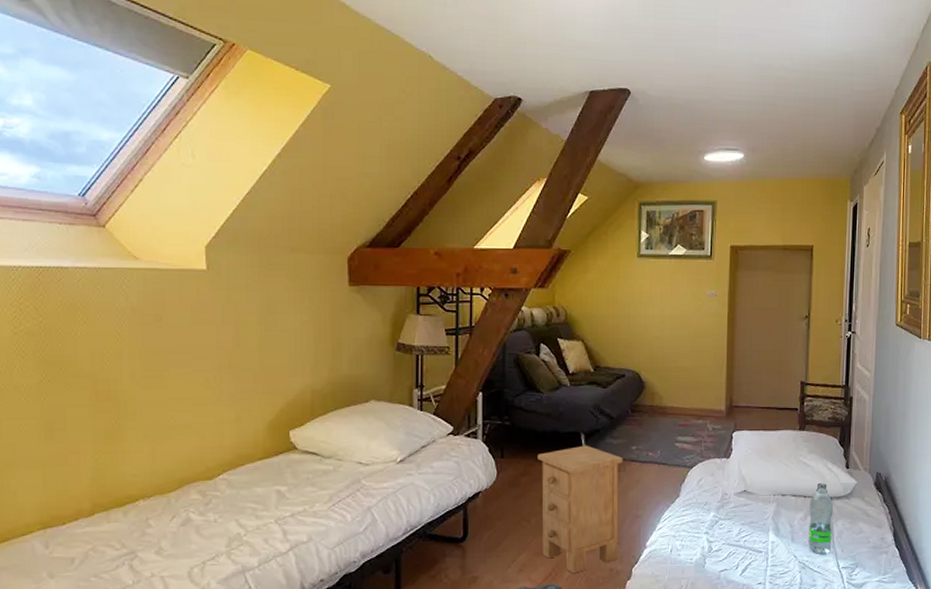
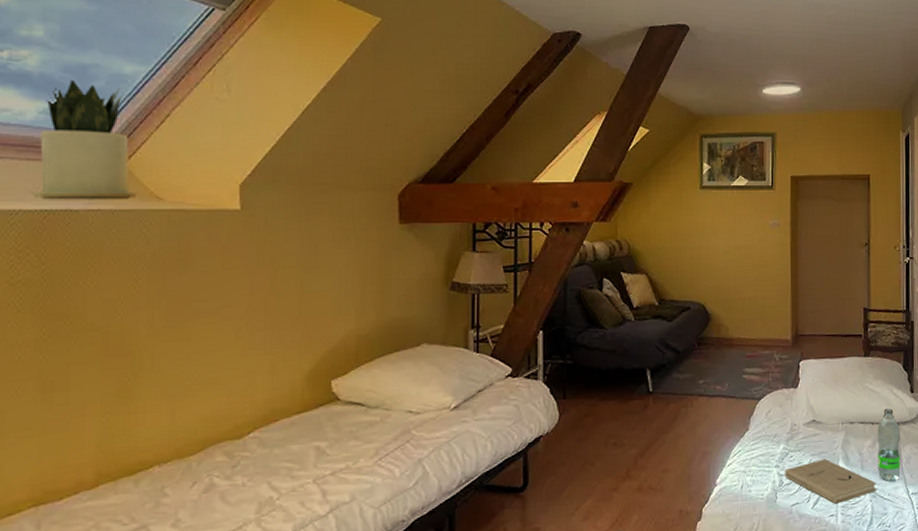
planter: none [28,146,117,259] -> present [31,80,137,200]
nightstand: present [538,445,623,574] -> none [602,381,691,518]
book: none [714,528,806,573] -> present [785,458,876,504]

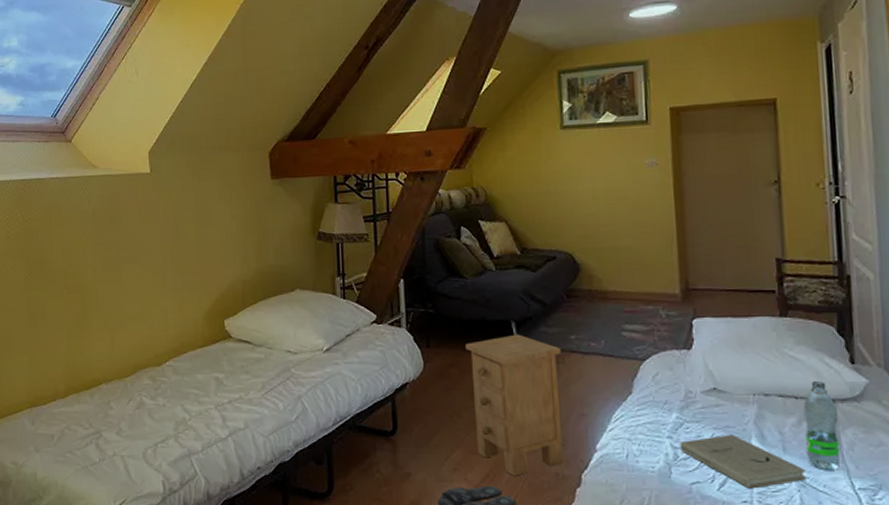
planter: present [31,80,137,200] -> none [16,77,81,172]
nightstand: none [602,381,691,518] -> present [465,334,564,476]

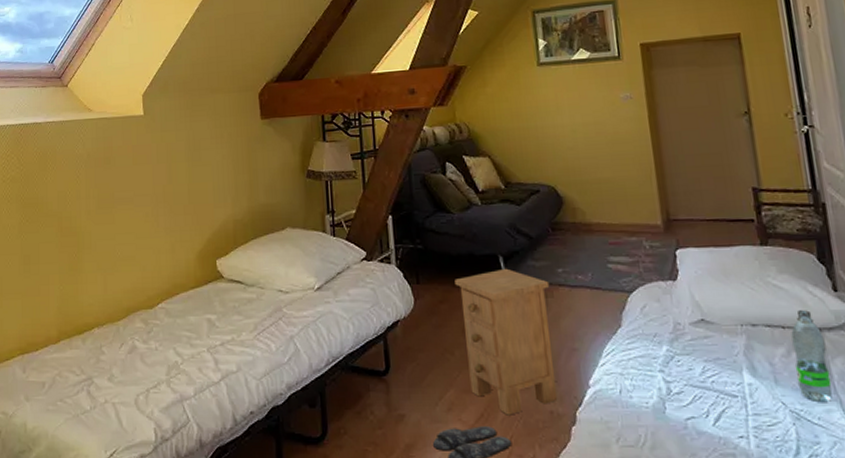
book: present [680,434,806,489] -> none [672,366,800,423]

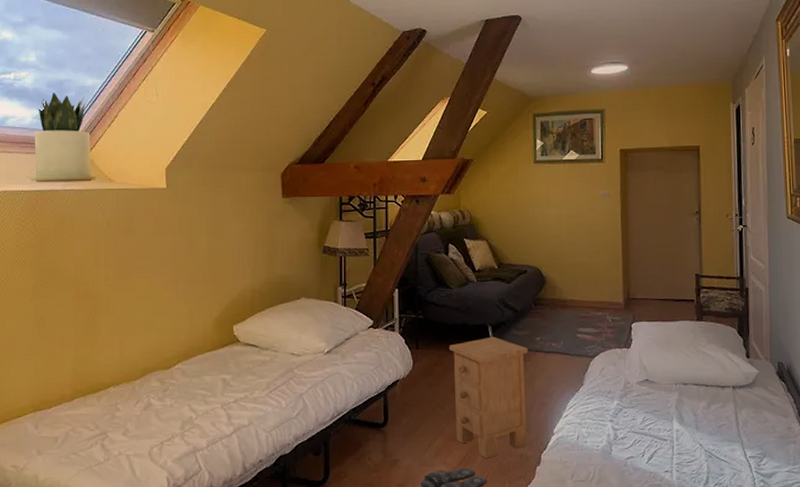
planter: none [13,25,76,117] -> present [29,92,97,183]
bottle: present [791,310,833,402] -> none [712,372,737,443]

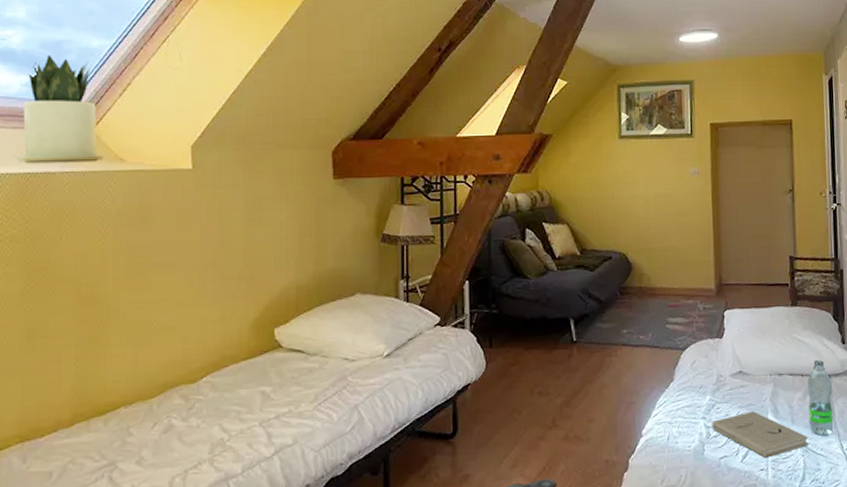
nightstand: present [449,336,529,459] -> none [527,330,614,467]
book: none [619,417,712,461] -> present [712,411,808,458]
bottle: none [712,372,737,443] -> present [807,360,834,436]

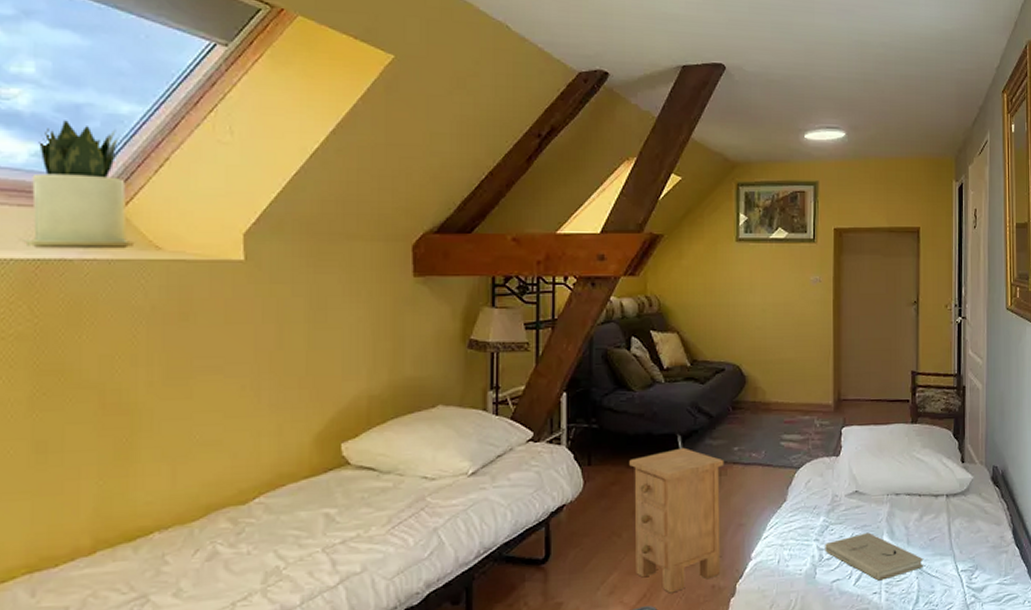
nightstand: none [527,330,614,467] -> present [629,447,725,593]
bottle: present [807,360,834,436] -> none [924,479,950,558]

